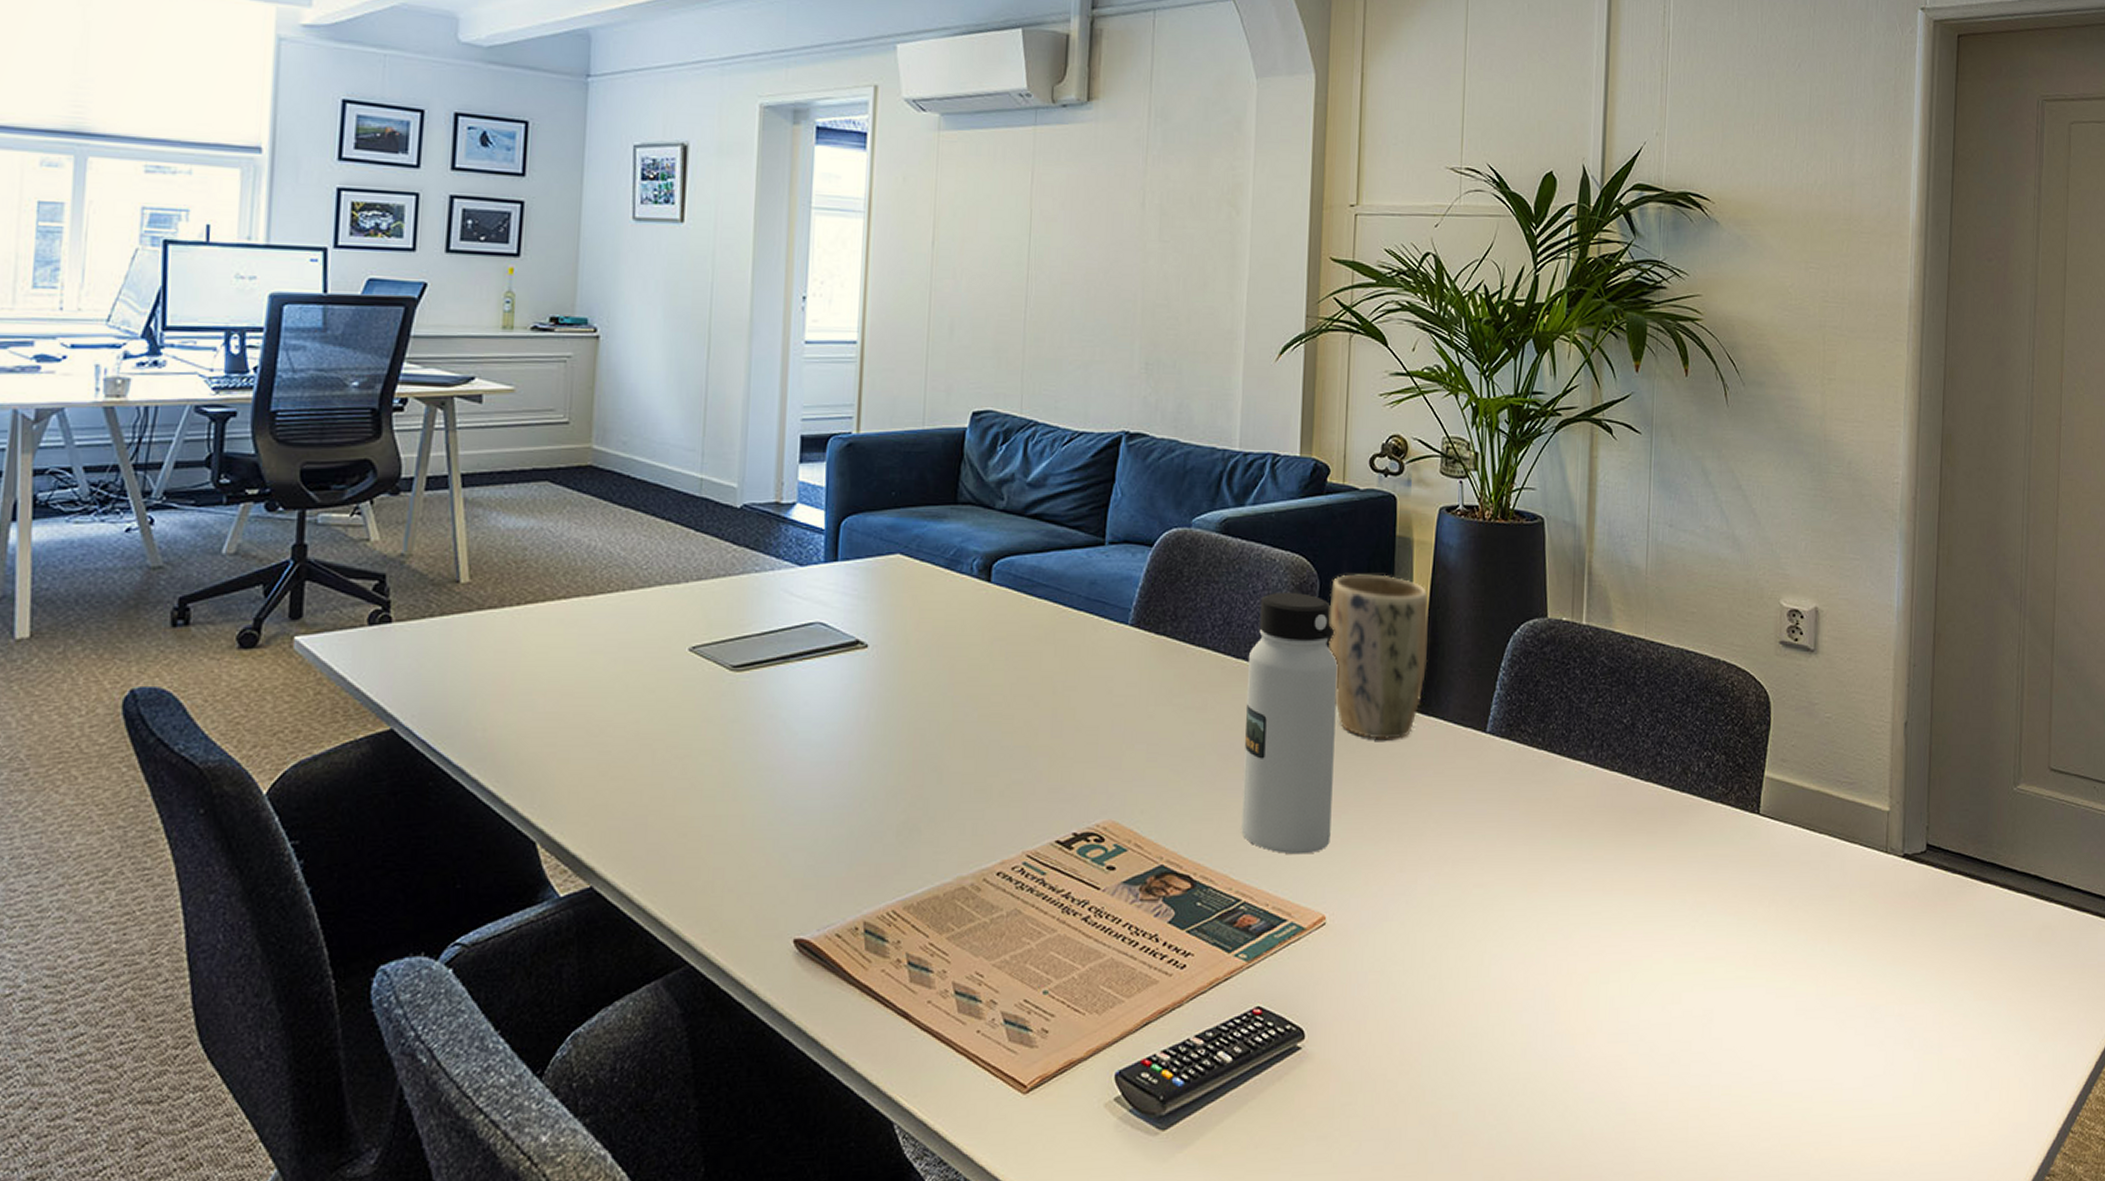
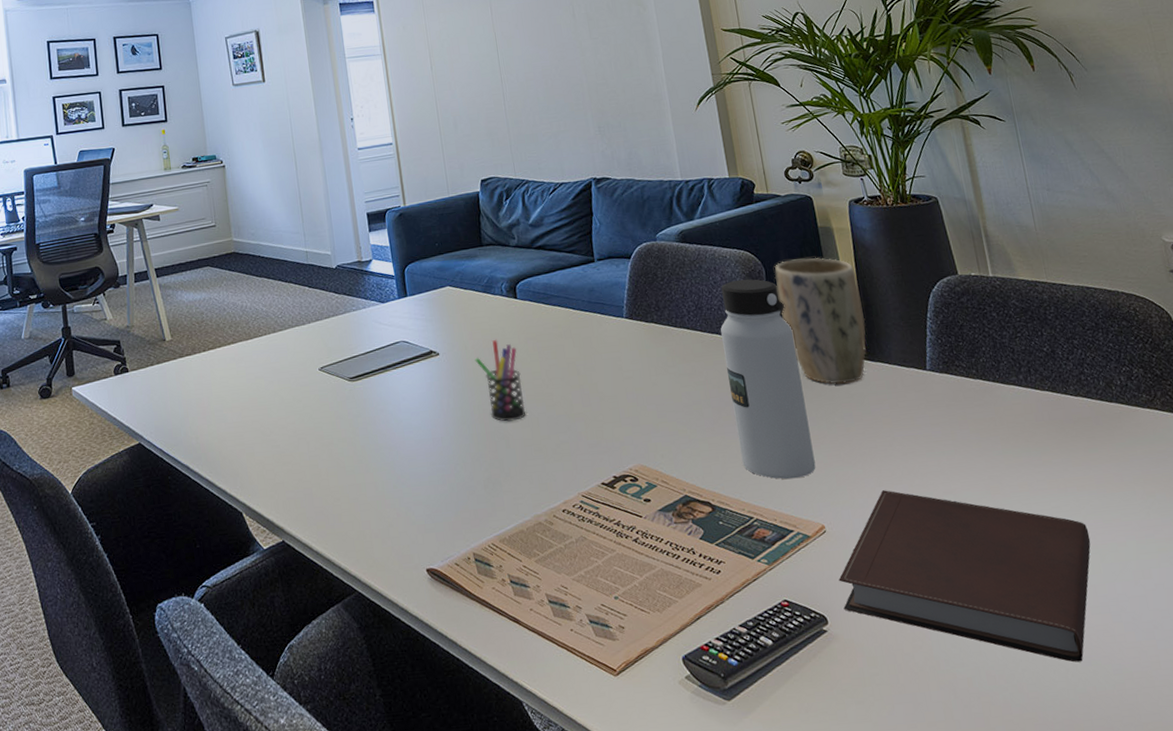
pen holder: none [916,634,976,748] -> present [475,339,526,422]
notebook: none [1327,877,1626,1098] -> present [838,490,1091,662]

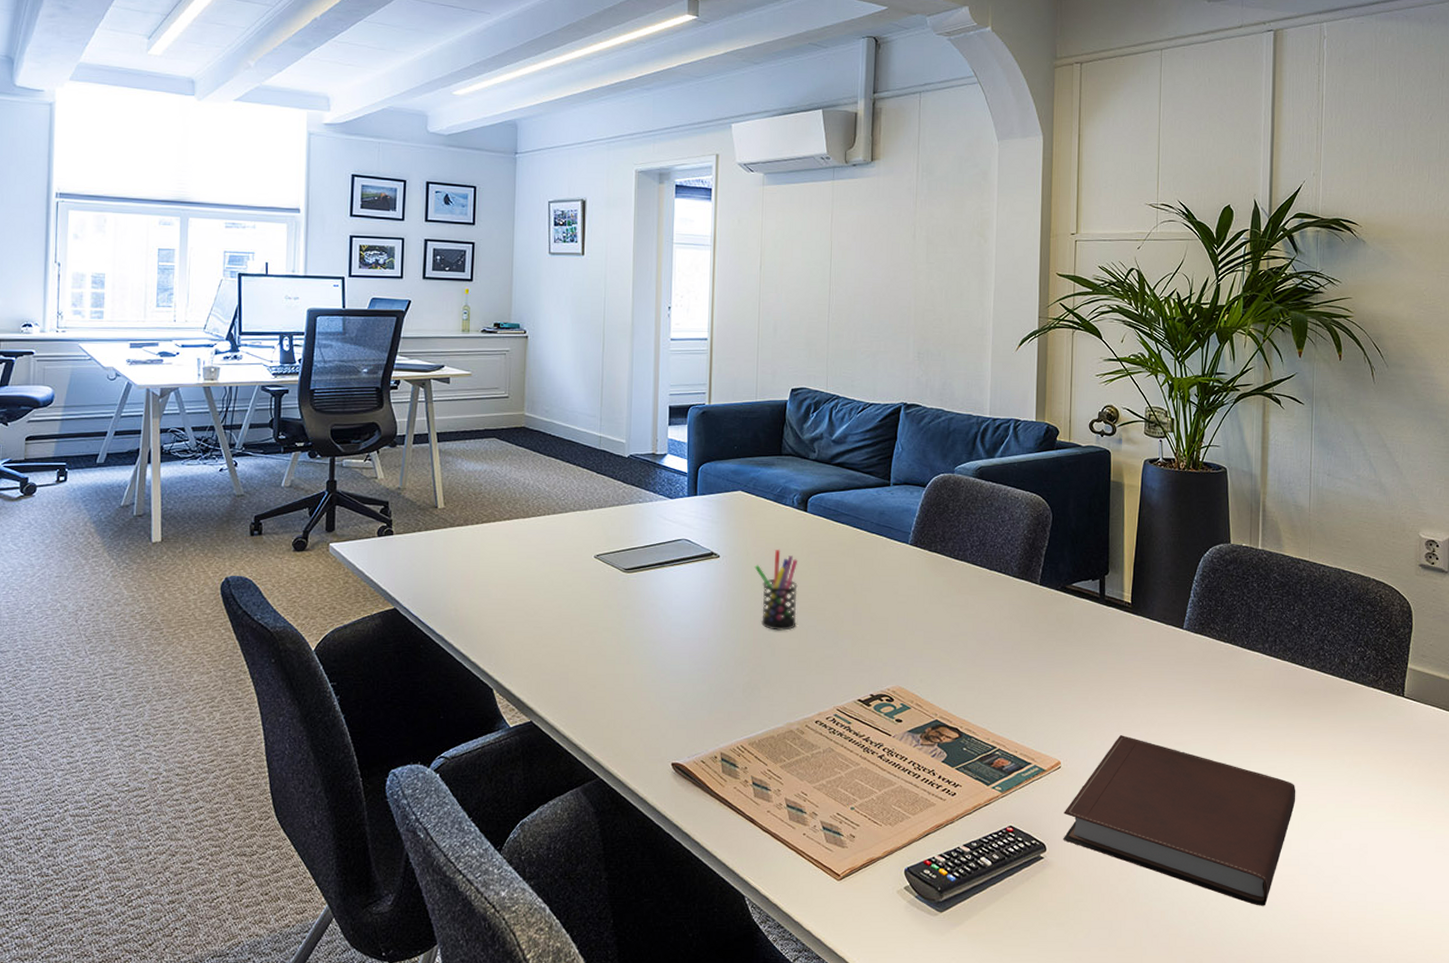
water bottle: present [721,279,816,480] -> none [996,521,1067,716]
plant pot: present [774,257,867,385] -> none [1060,509,1137,632]

